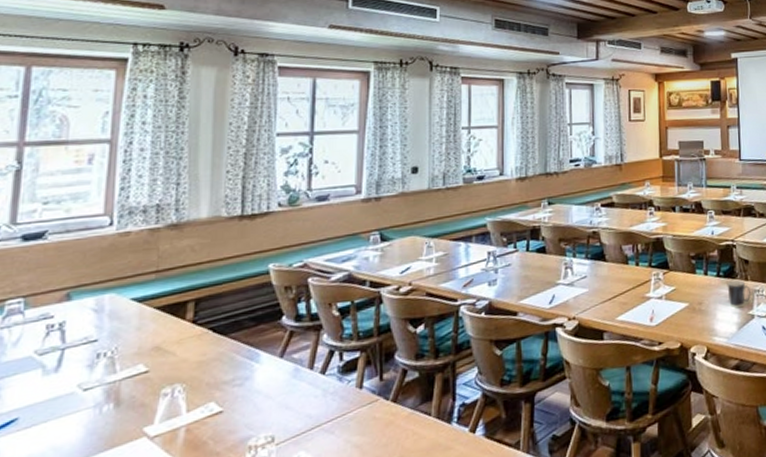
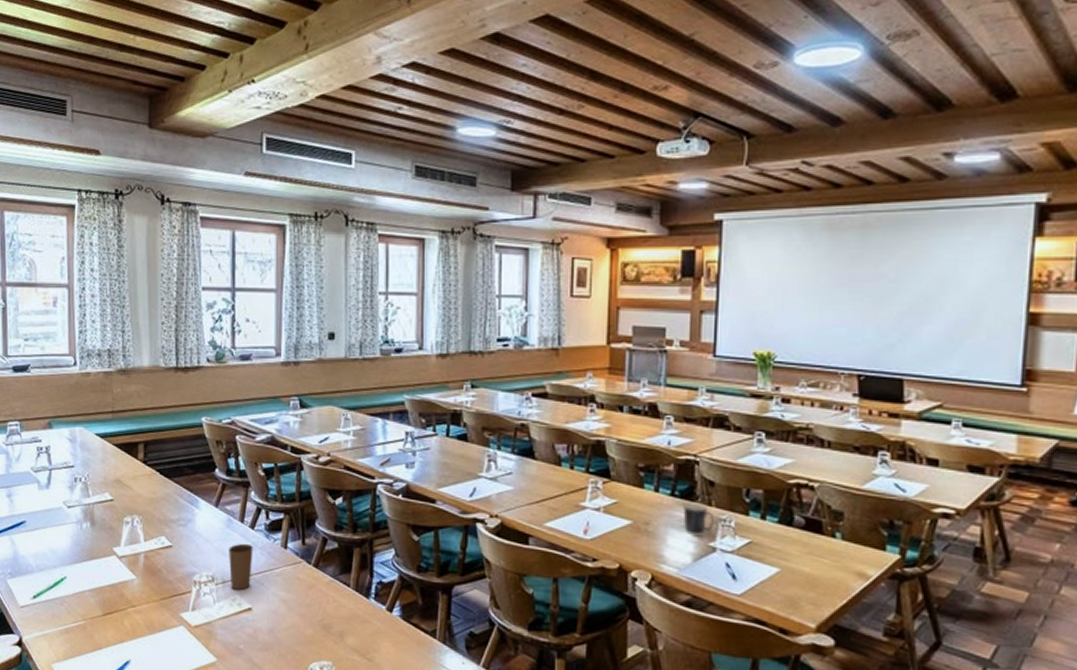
cup: none [293,391,323,446] -> present [228,543,253,590]

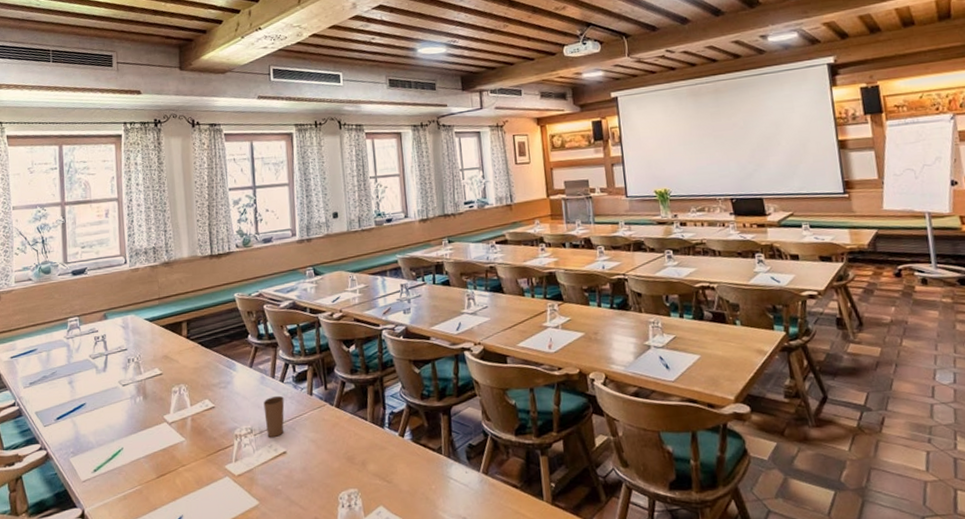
mug: present [683,503,714,537] -> none [621,312,646,339]

